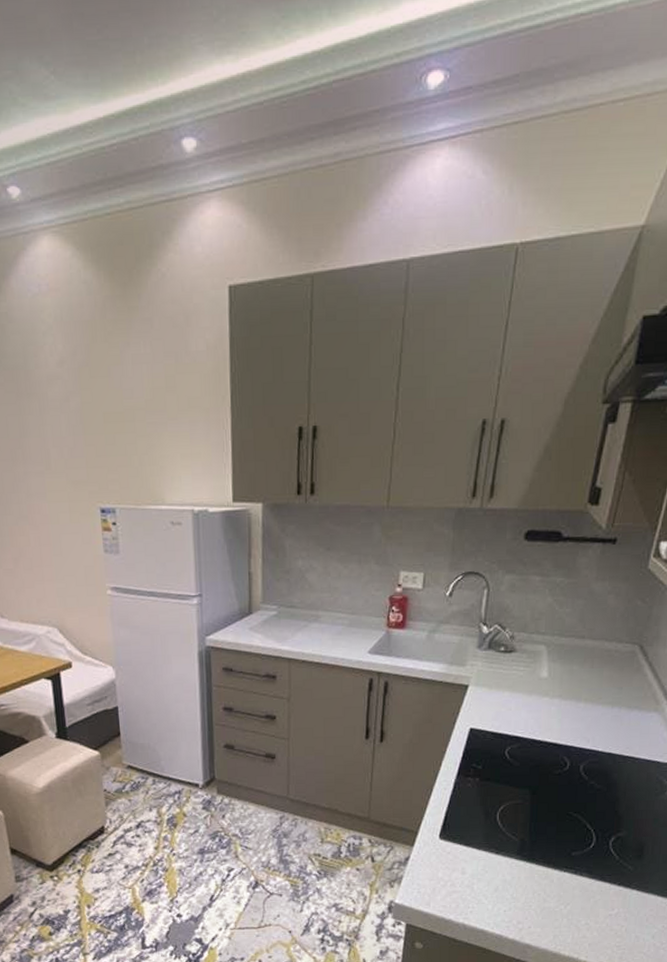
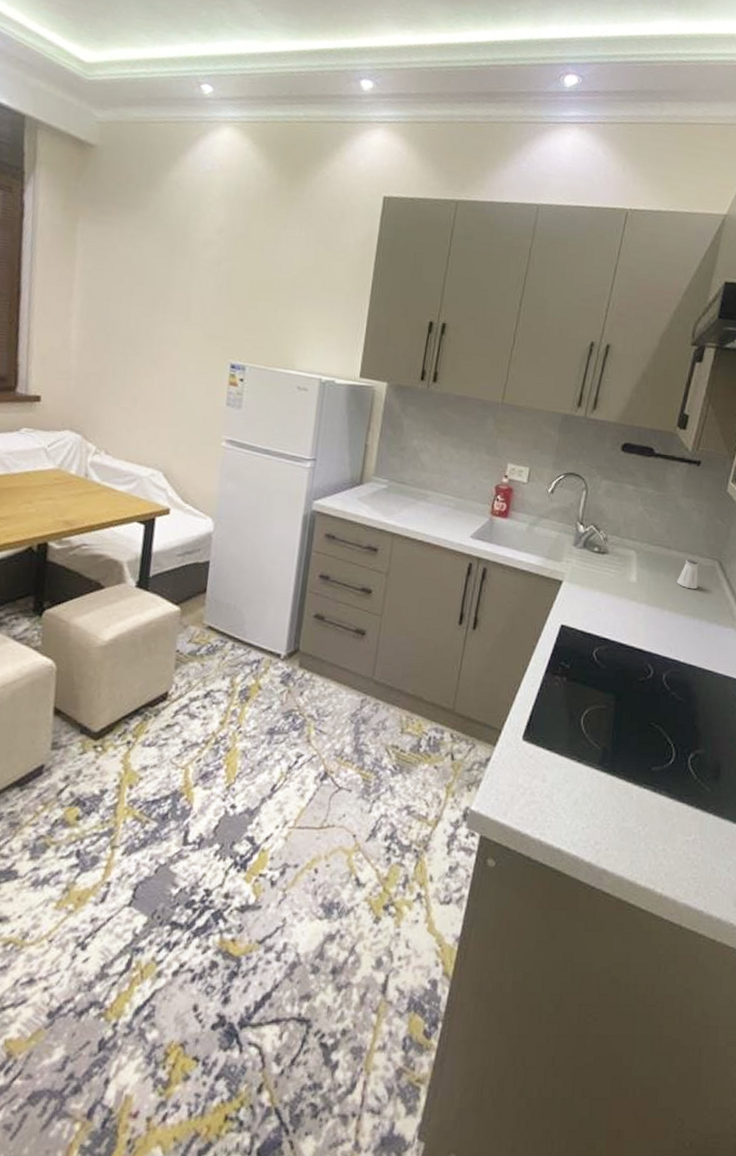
saltshaker: none [592,647,616,678] -> present [676,559,698,590]

